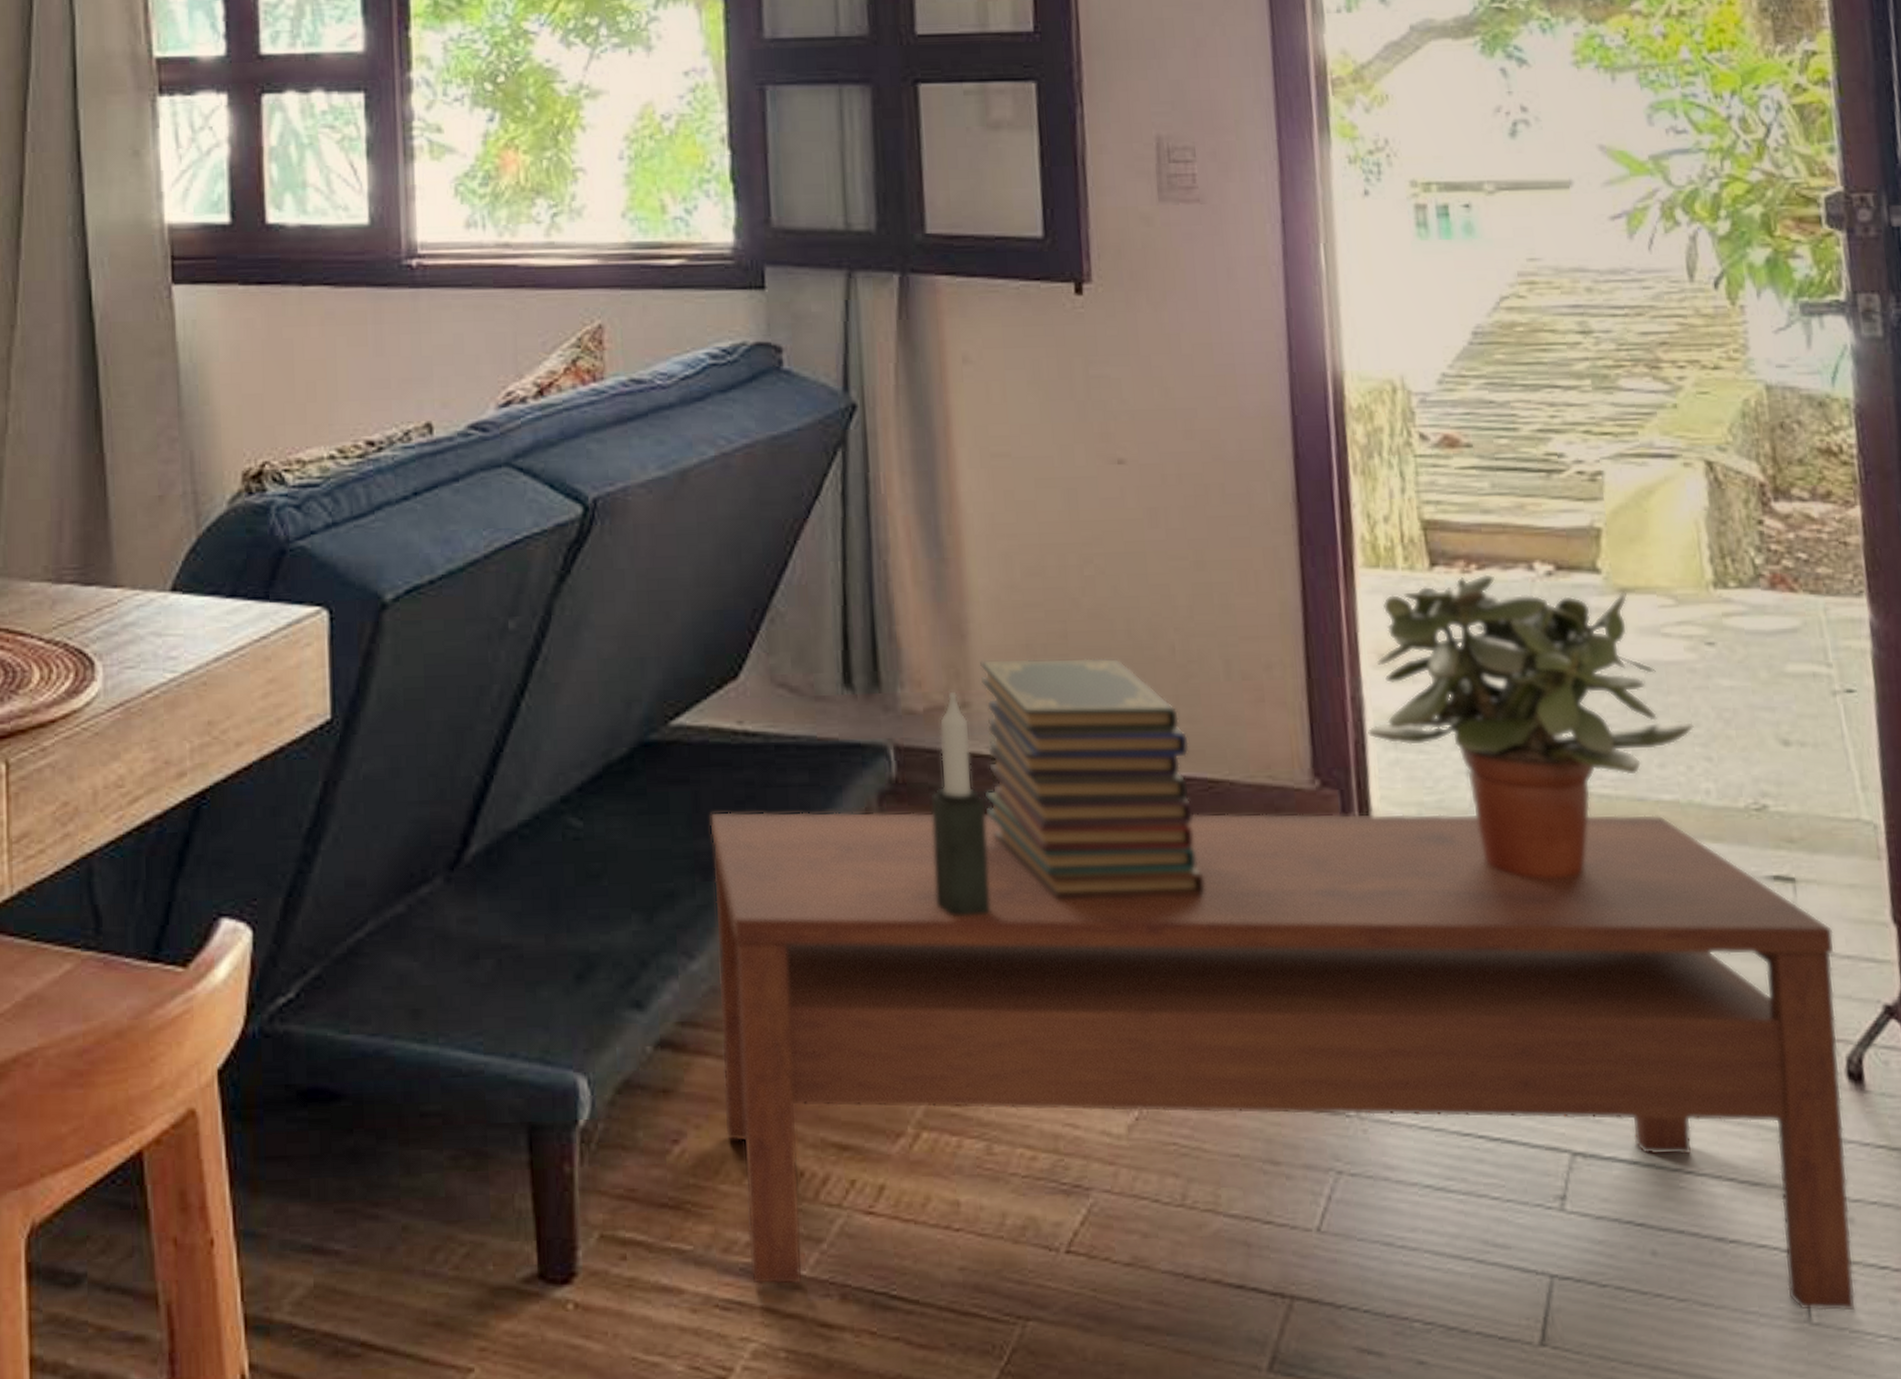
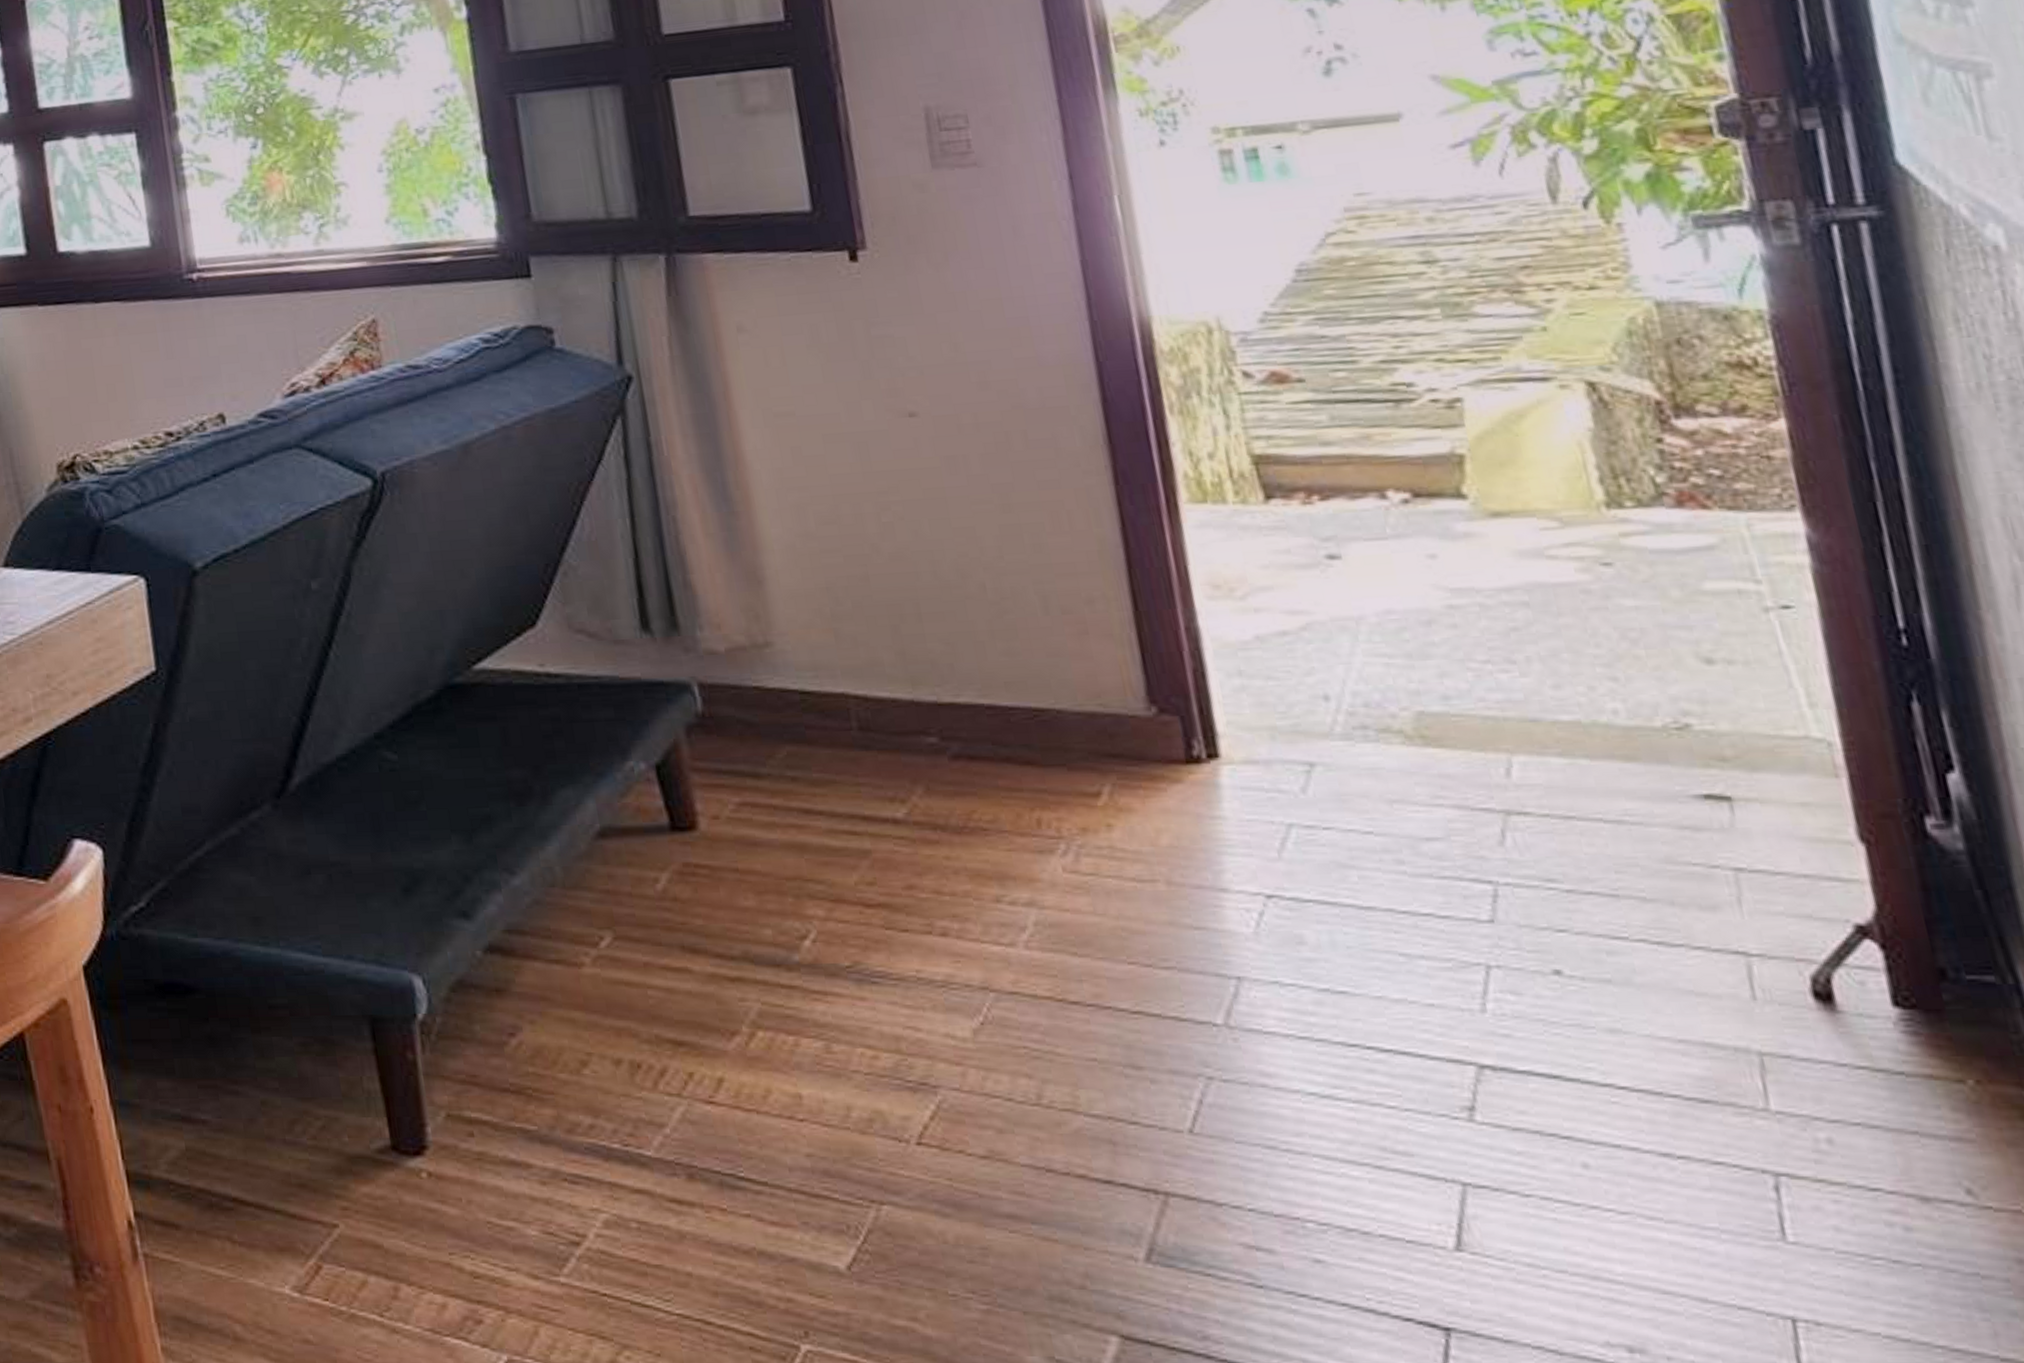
coffee table: present [709,811,1857,1312] -> none [519,735,1843,1231]
candle: present [929,691,990,917] -> none [738,632,810,837]
book stack: present [980,657,1205,901] -> none [780,597,1038,822]
potted plant: present [1367,574,1694,879] -> none [1206,504,1593,799]

